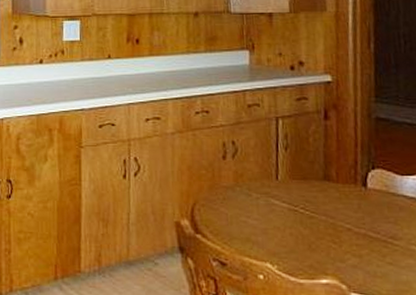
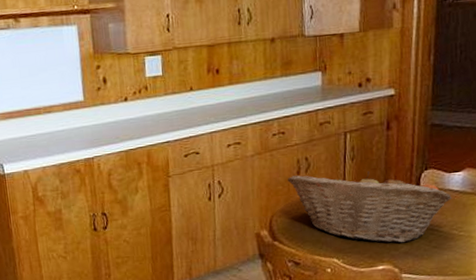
fruit basket: none [212,160,406,254] -> present [288,171,451,243]

